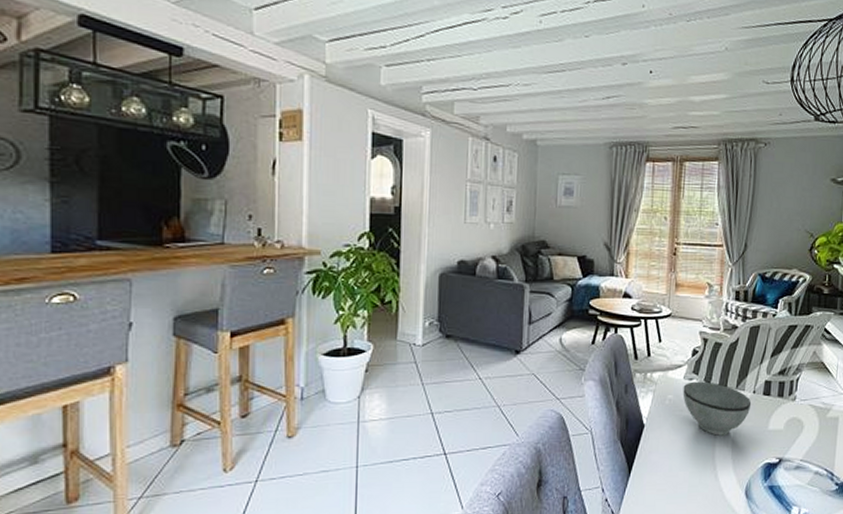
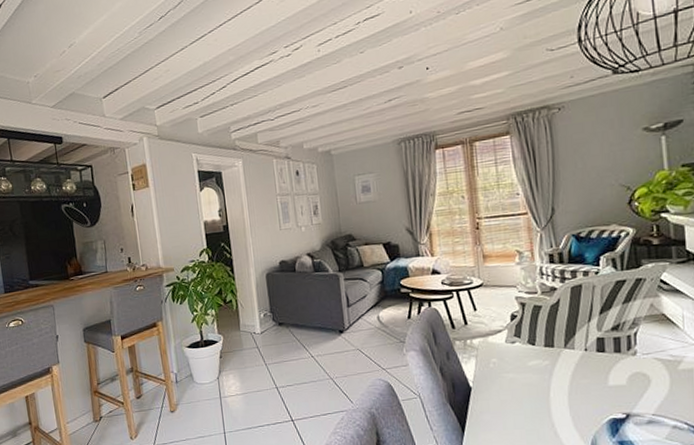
bowl: present [682,381,752,436] -> none [506,343,585,394]

